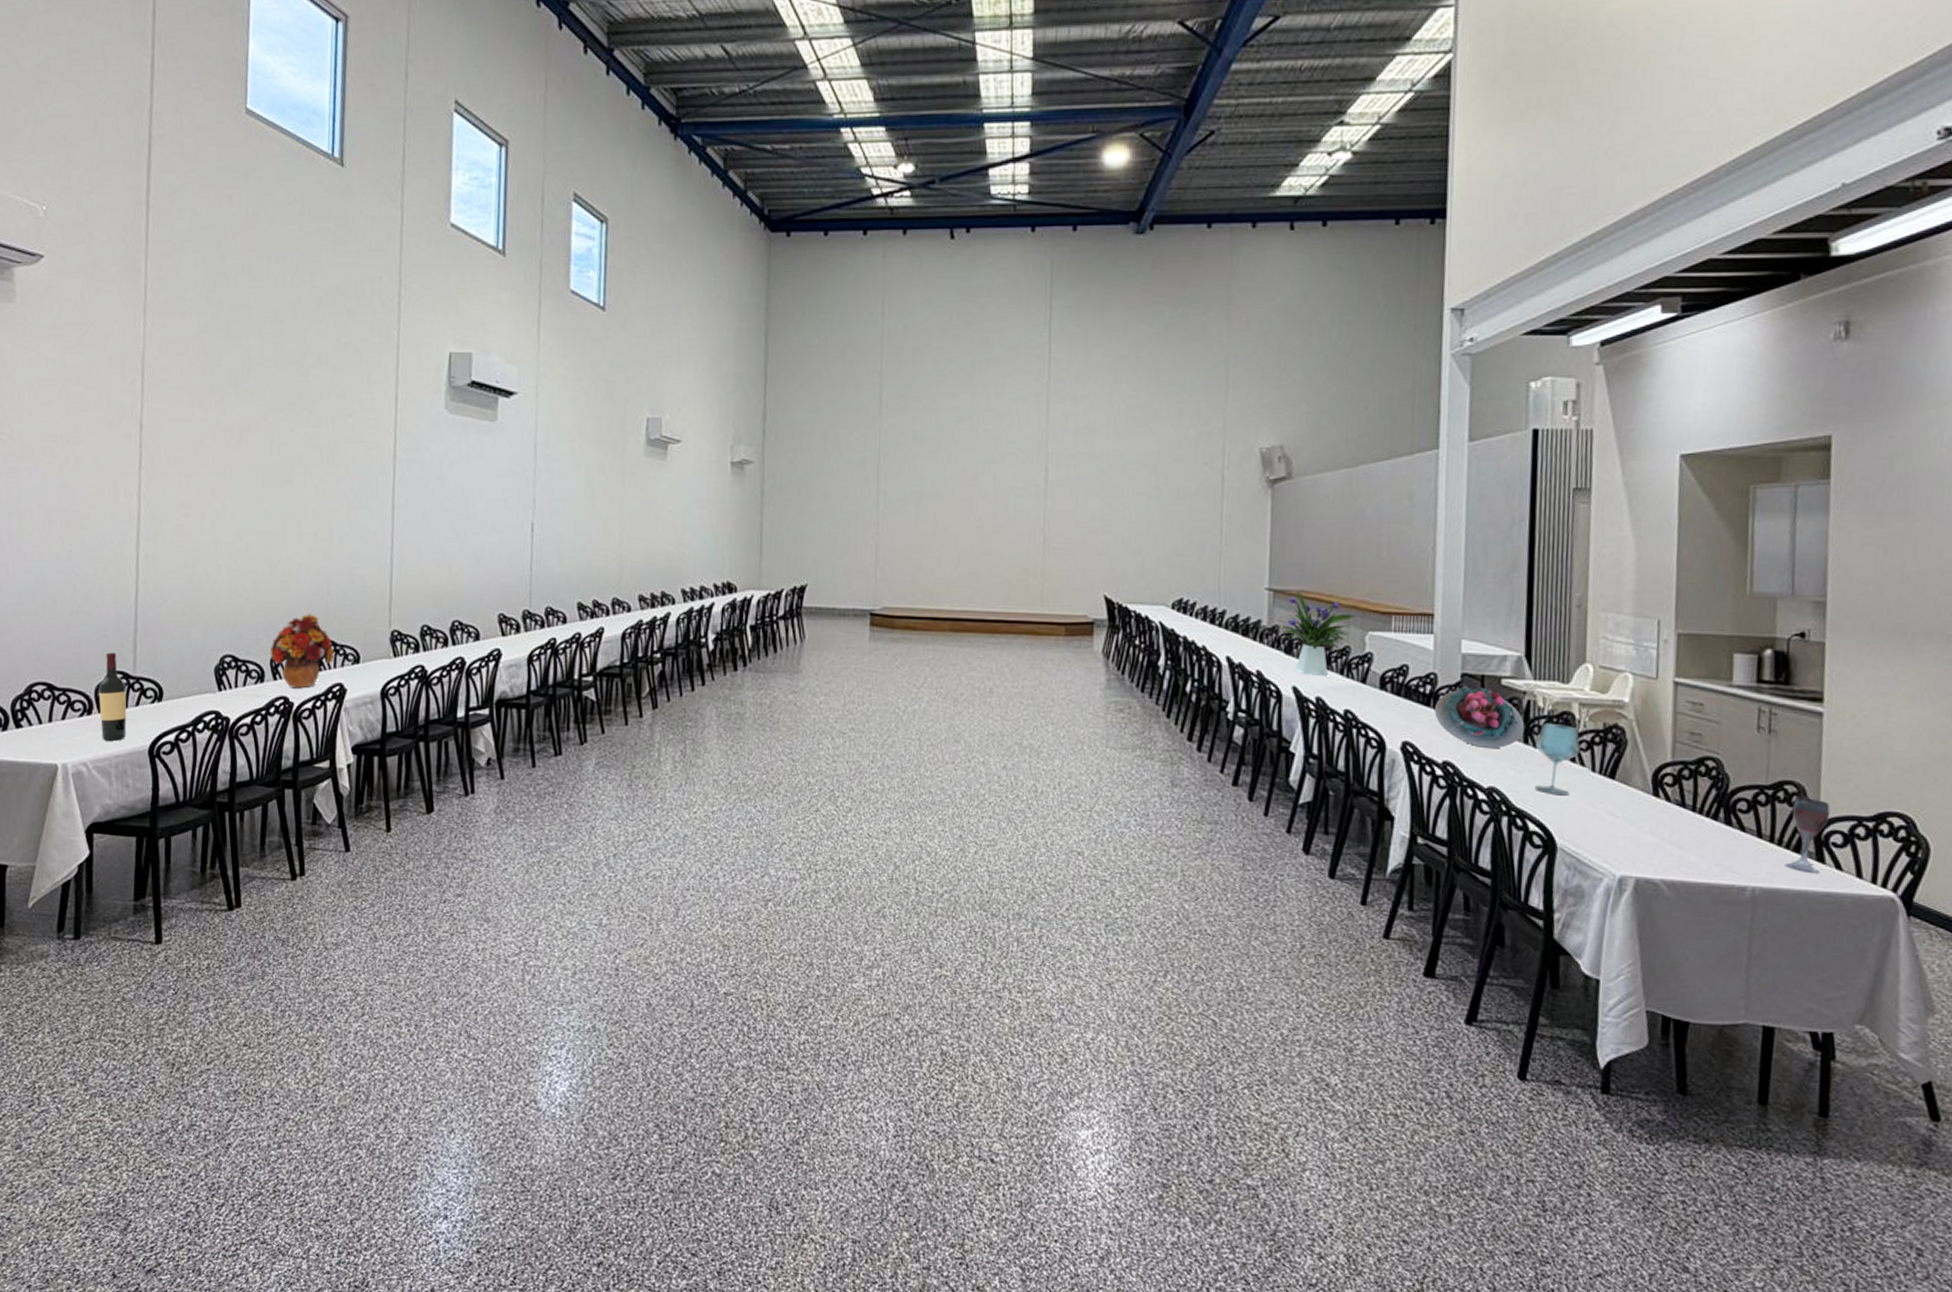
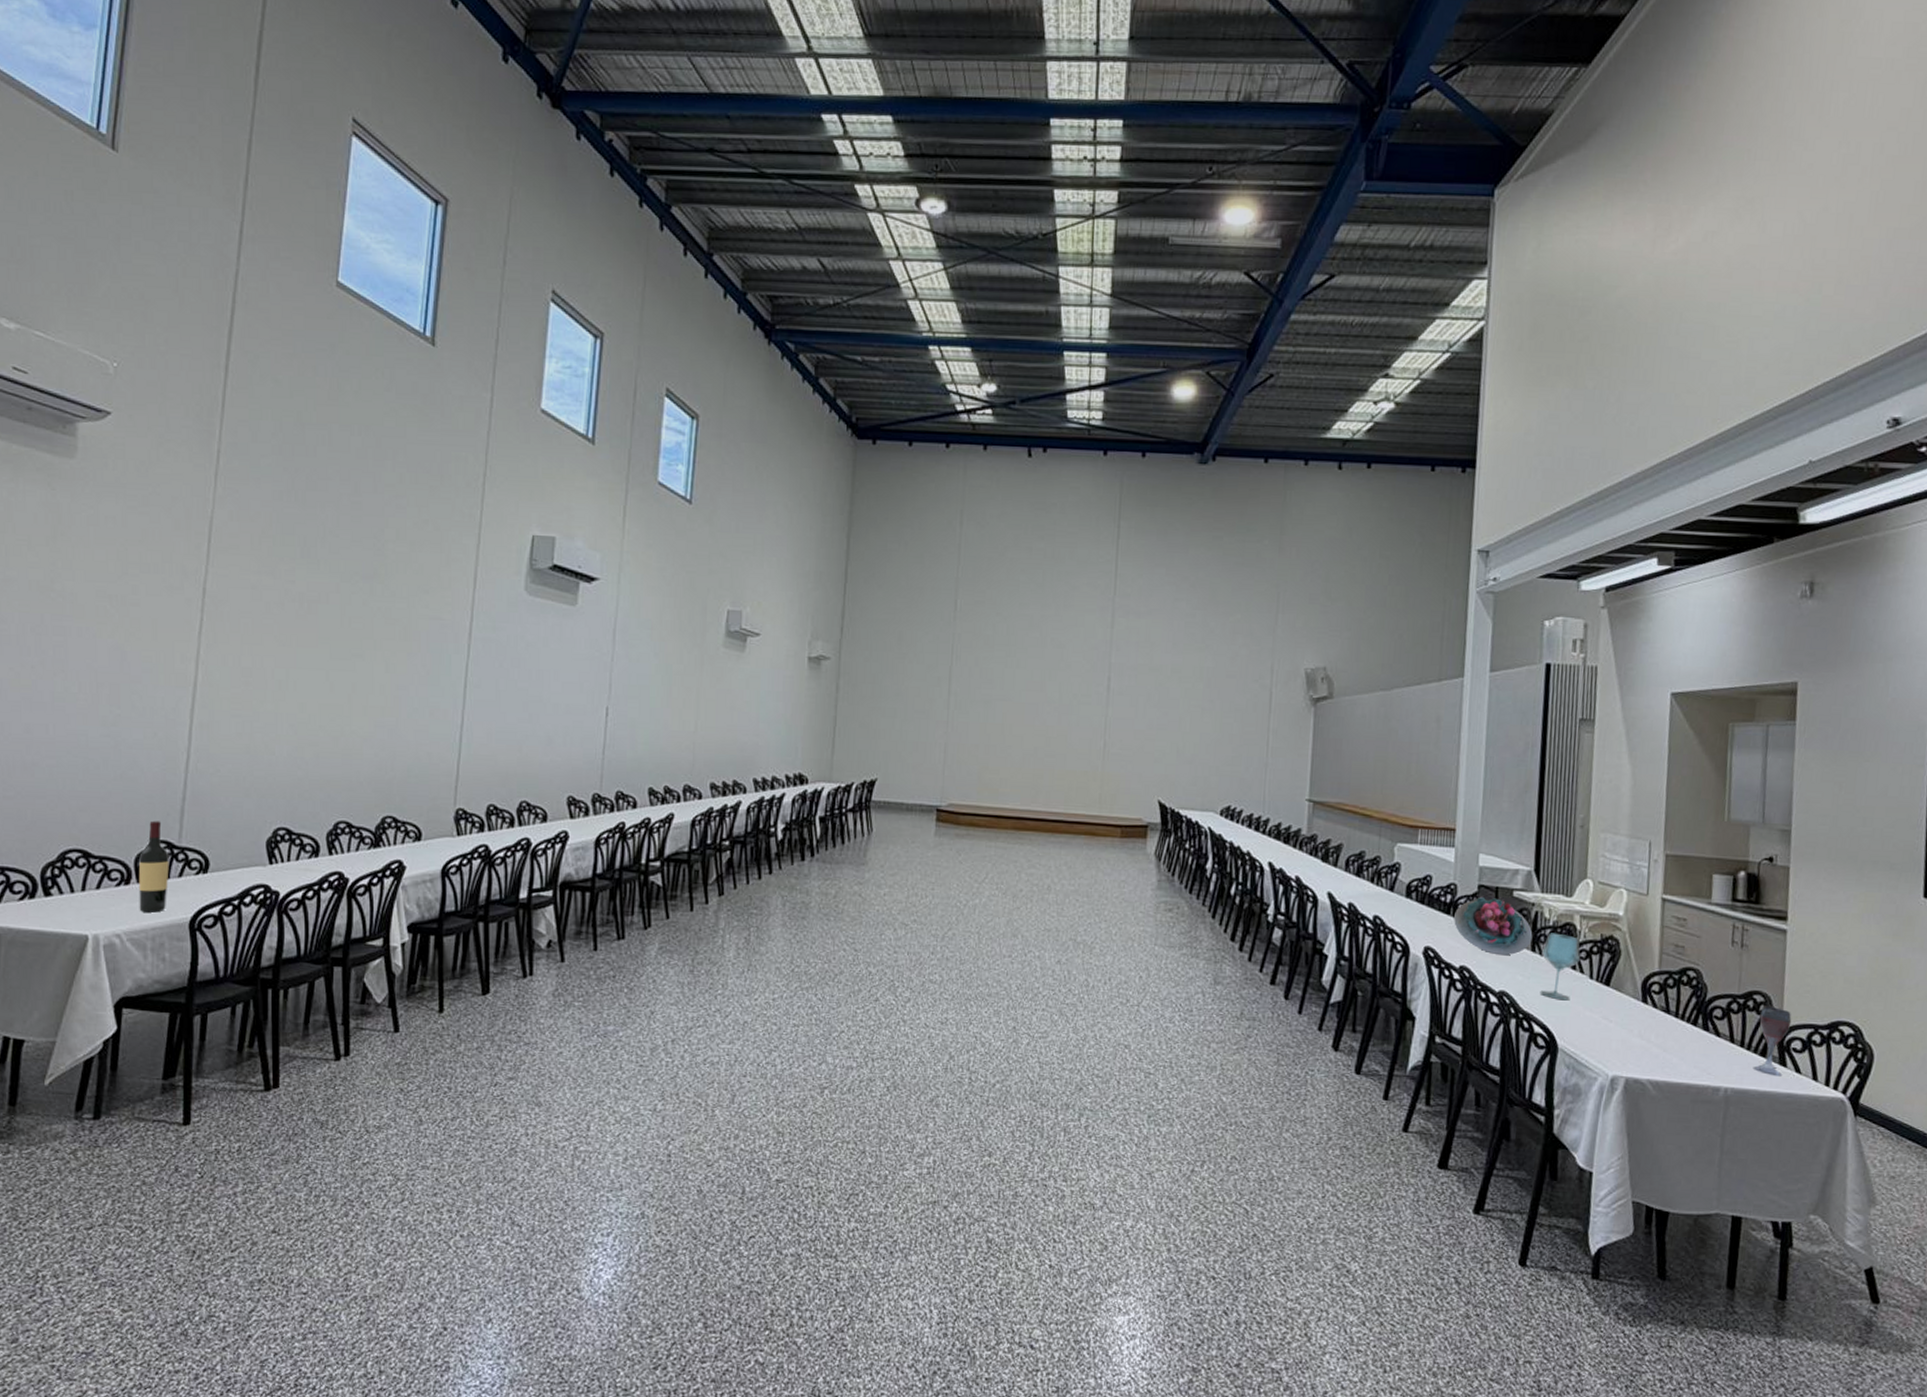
flower arrangement: present [269,613,335,689] -> none [327,788,395,864]
flower arrangement: present [1277,592,1355,677] -> none [1315,804,1385,884]

